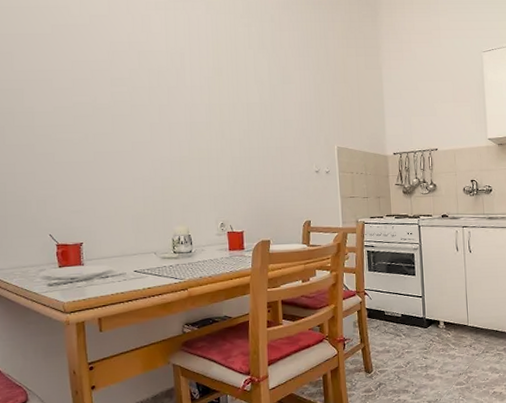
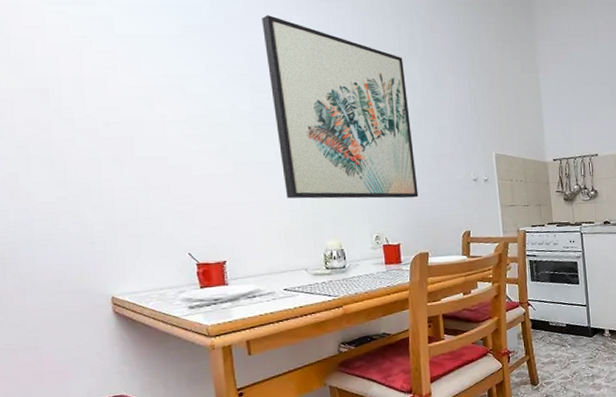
wall art: none [124,15,263,188] -> present [262,15,419,199]

